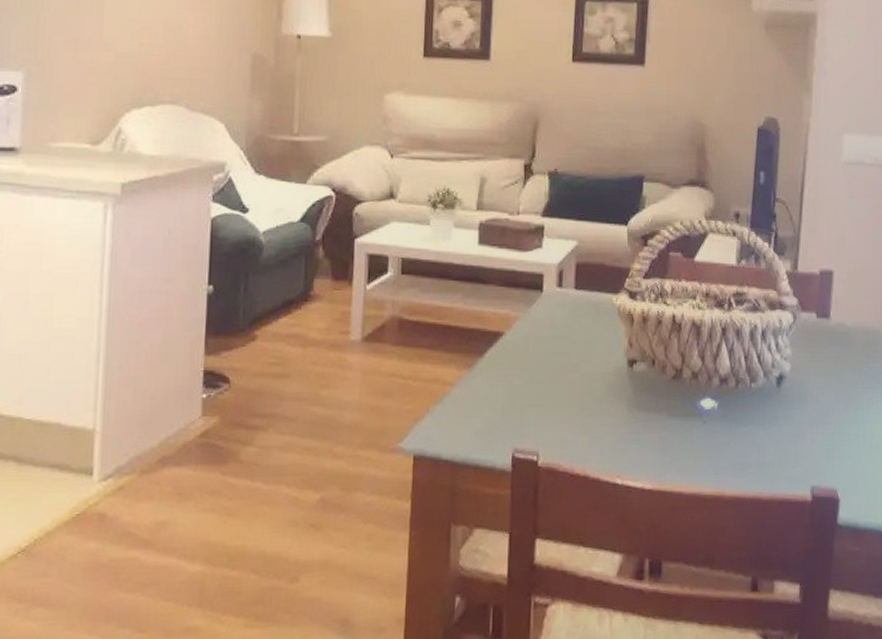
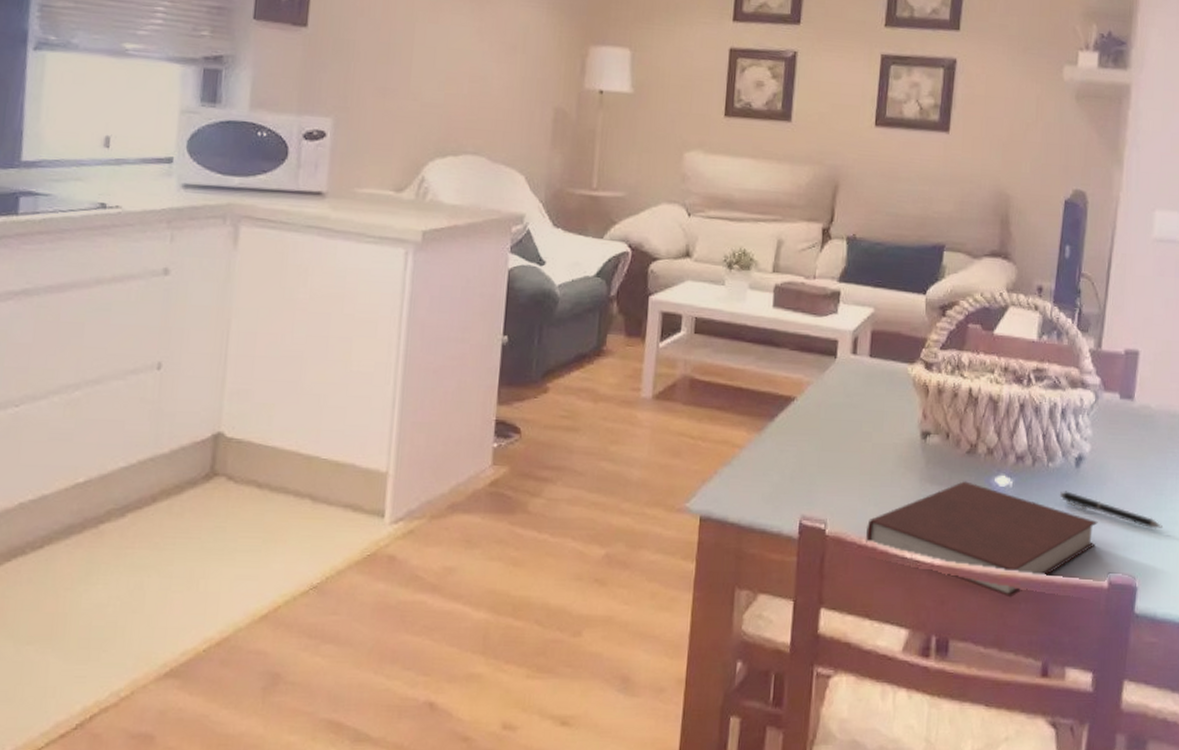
notebook: none [578,406,800,517] -> present [866,481,1098,598]
pen: none [763,410,861,442] -> present [1060,491,1162,529]

